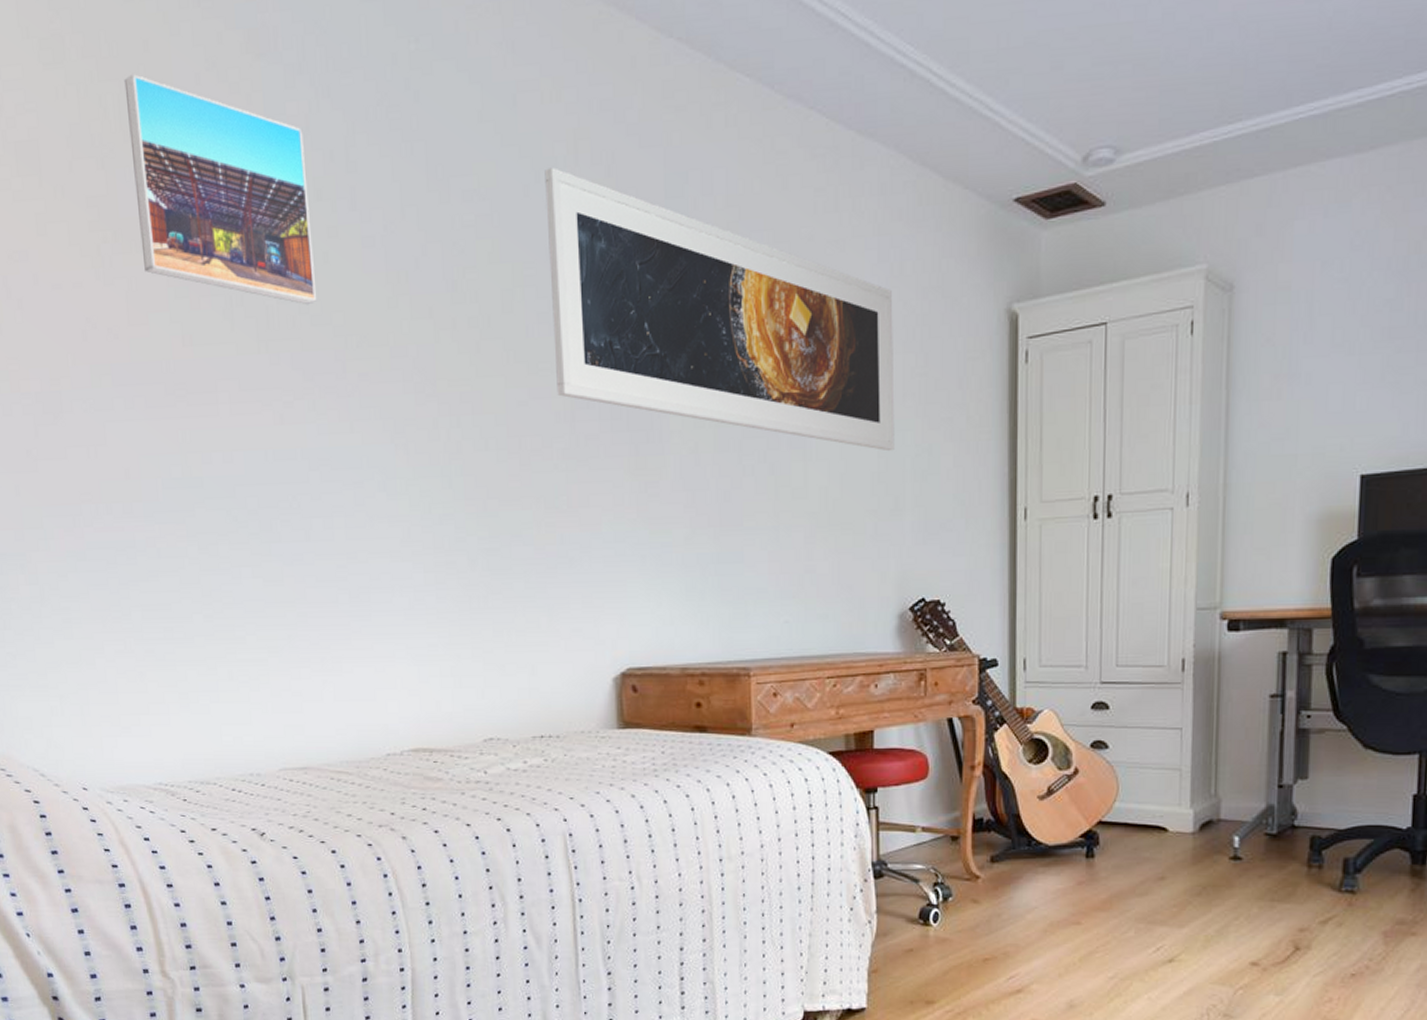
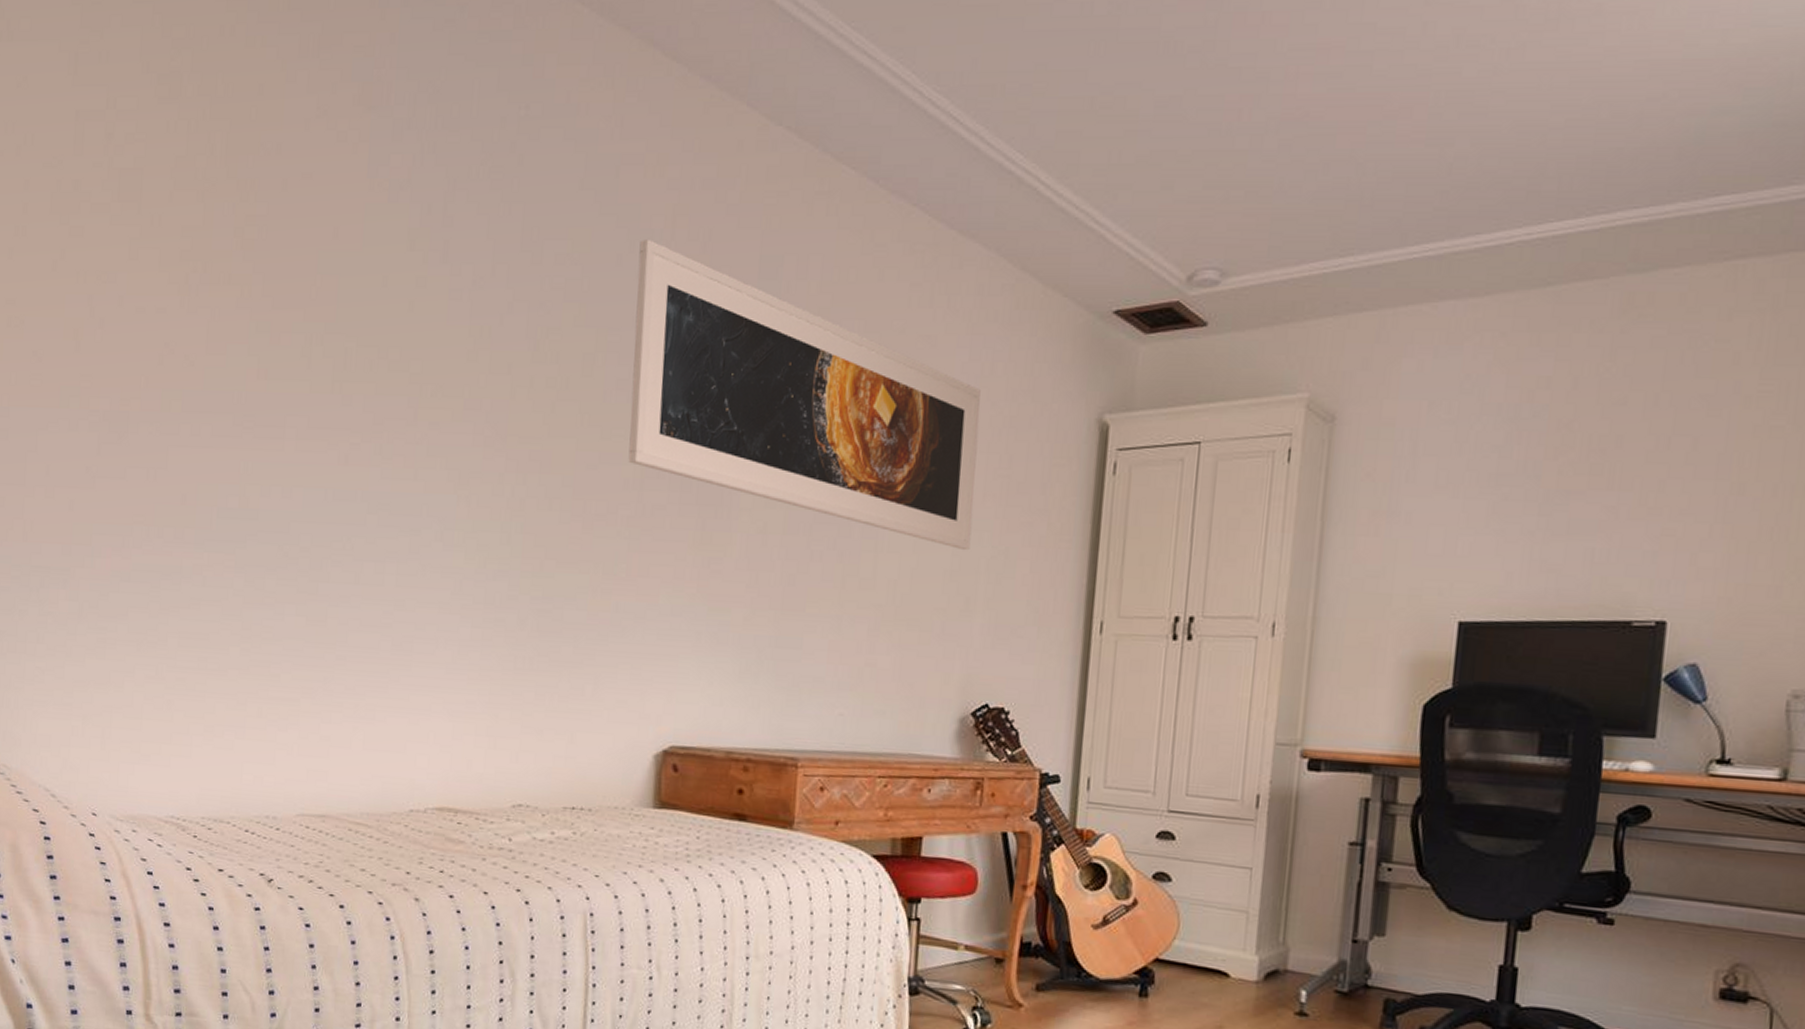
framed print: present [124,74,317,305] -> none [229,115,404,351]

